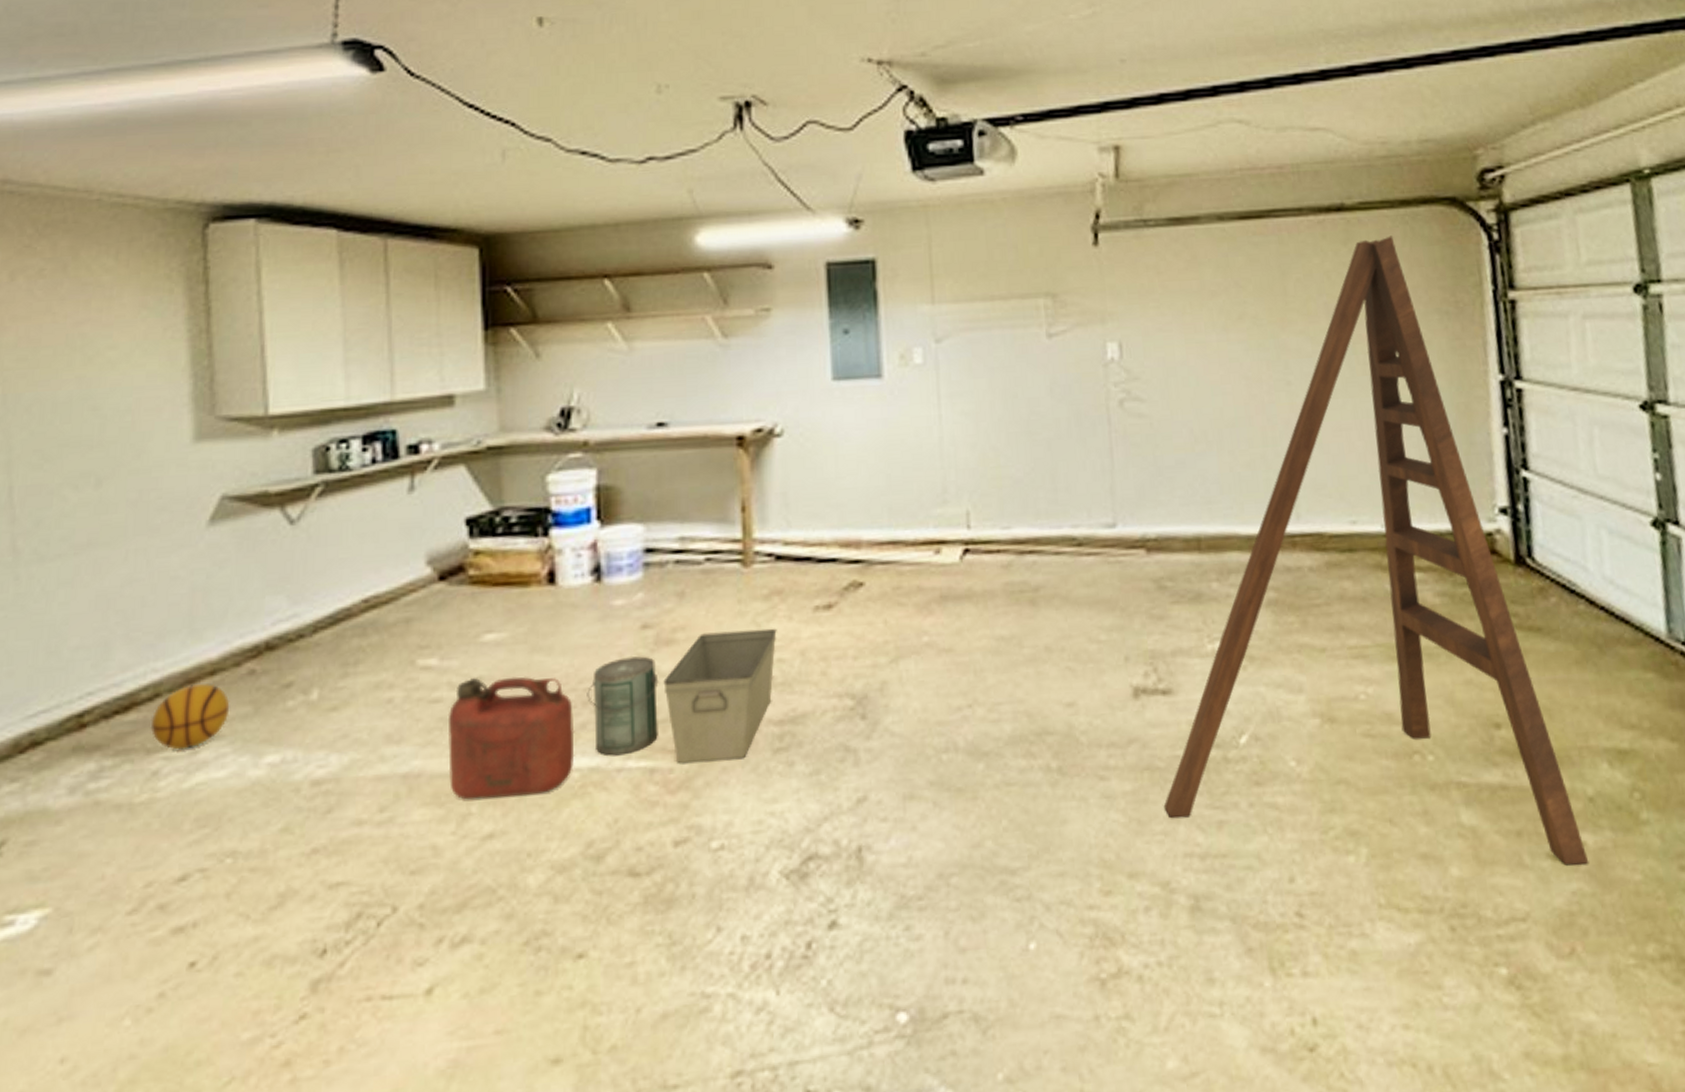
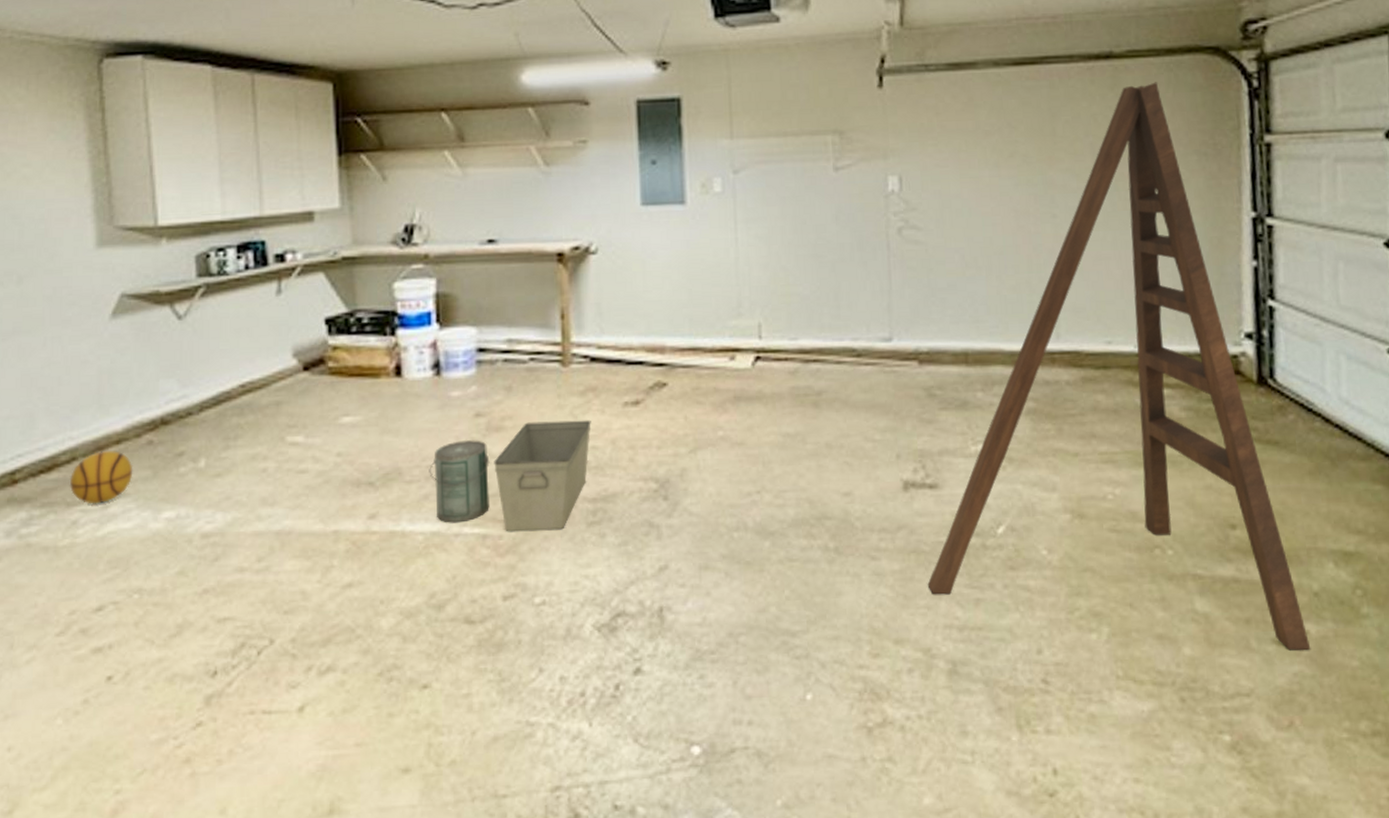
fuel can: present [447,676,575,799] -> none [312,453,419,554]

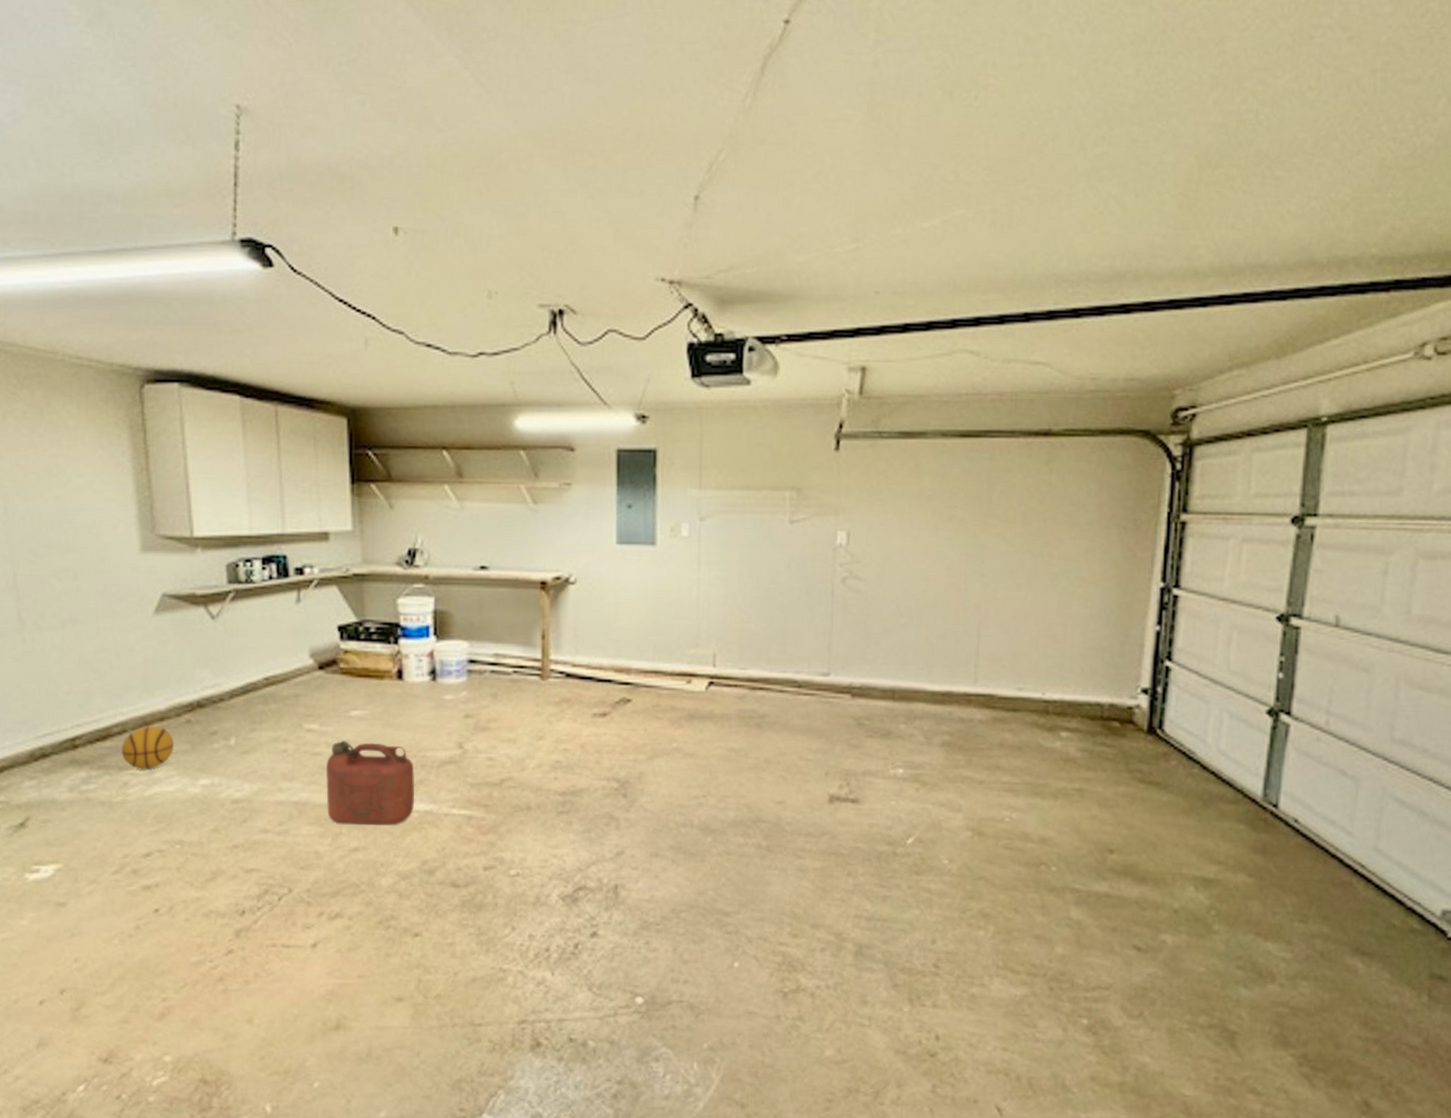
fuel can: none [312,453,419,554] -> present [325,740,415,825]
paint can: present [429,440,490,523] -> none [424,737,476,805]
storage bin: present [494,420,591,532] -> none [479,725,564,816]
ladder: present [927,82,1311,651] -> none [843,460,1166,957]

